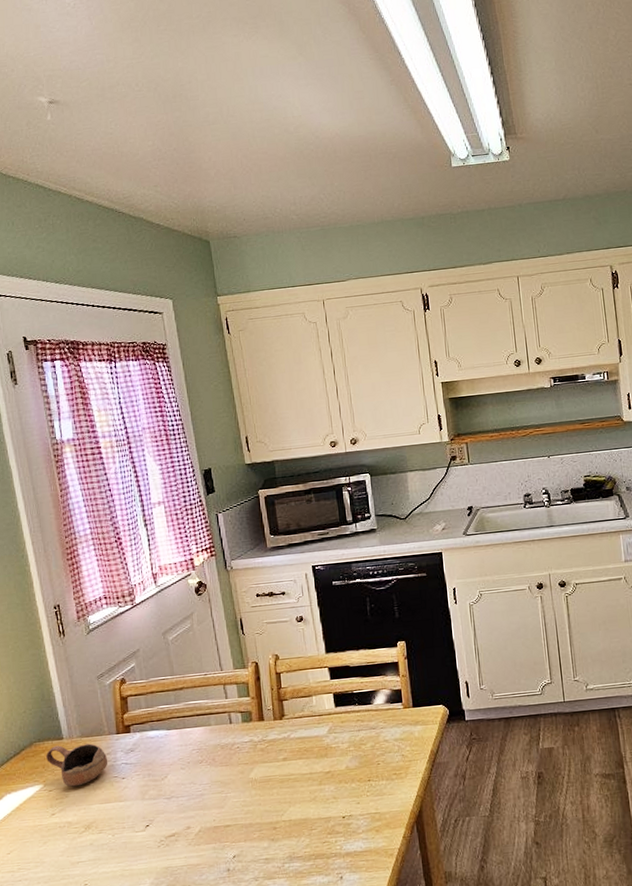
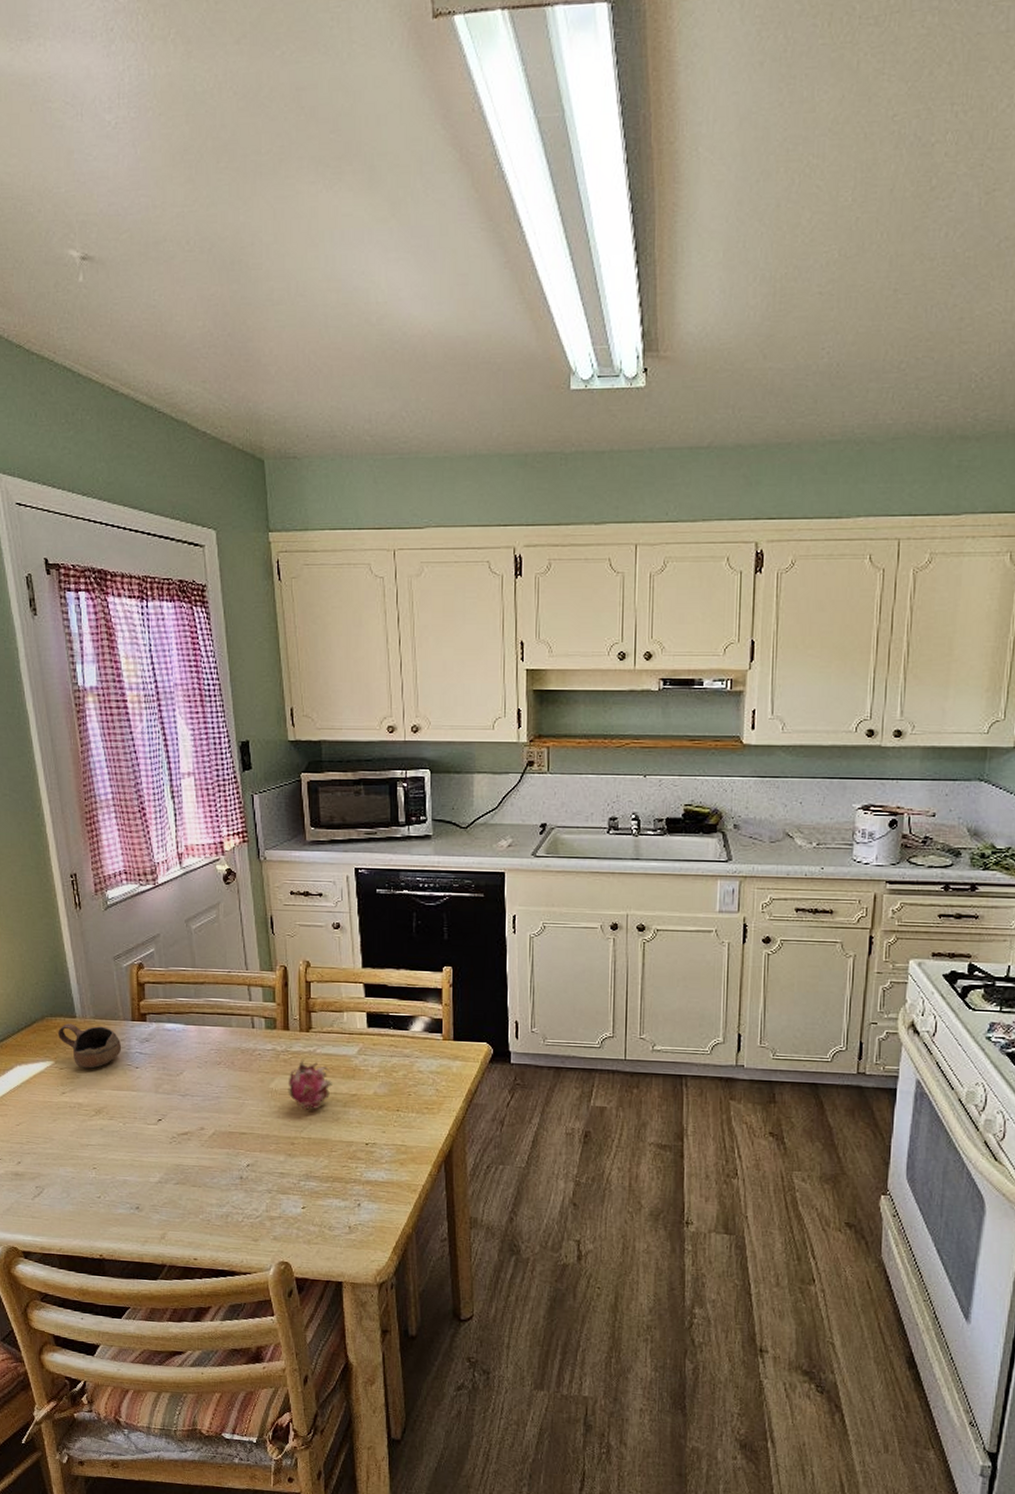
fruit: none [266,745,307,795] -> present [288,1059,332,1111]

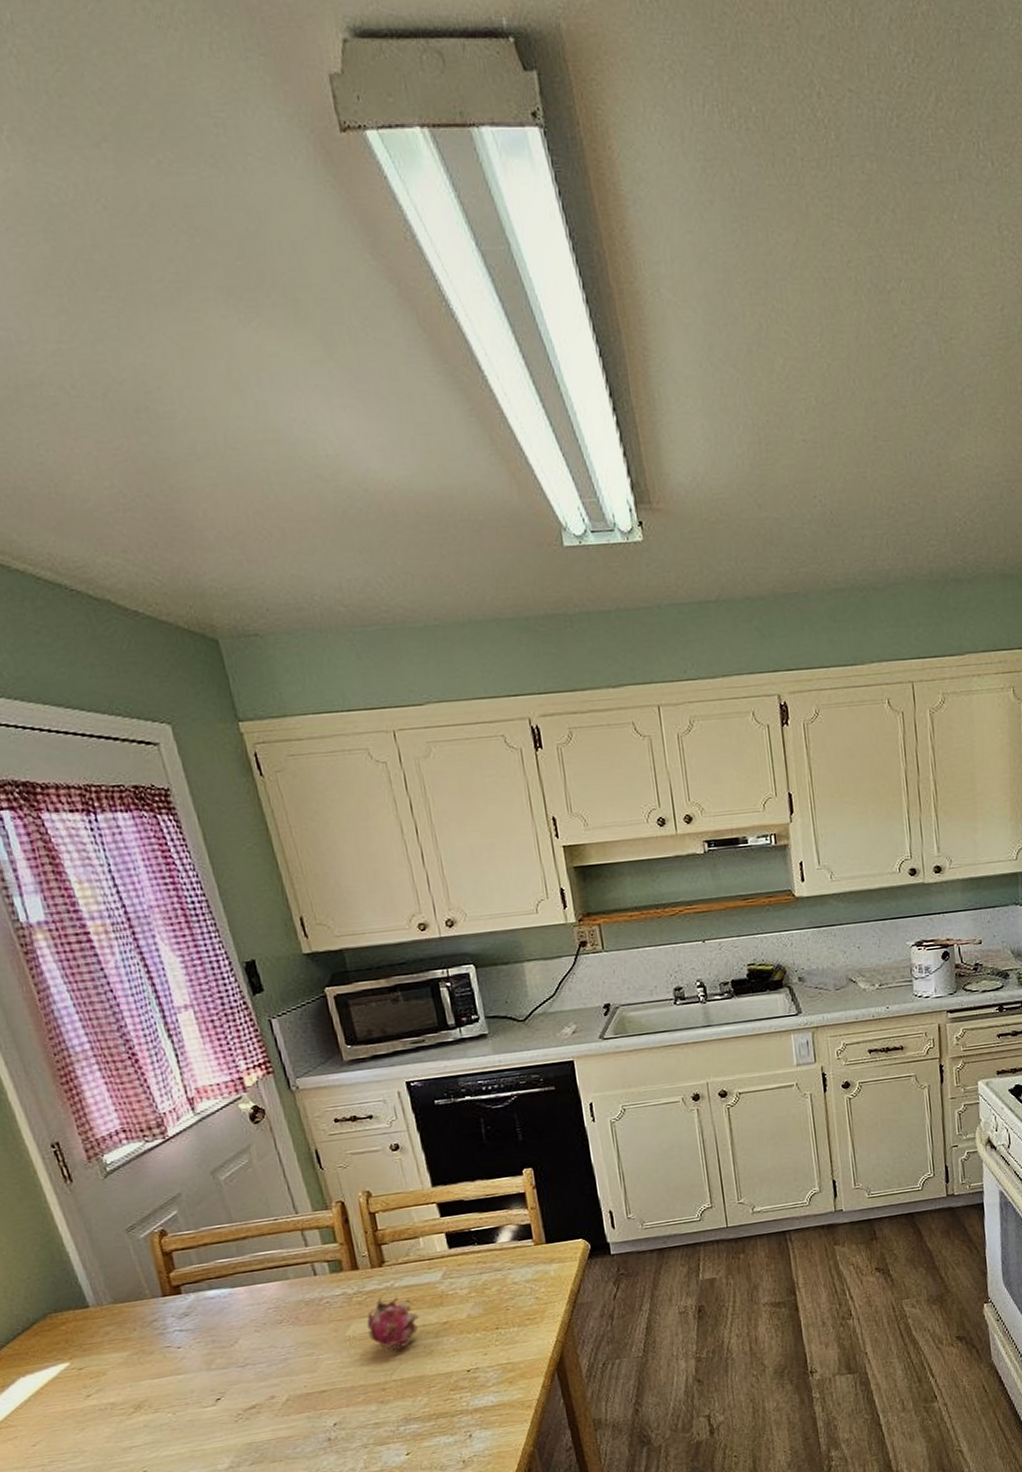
cup: present [58,1023,122,1069] -> none [68,1310,156,1363]

